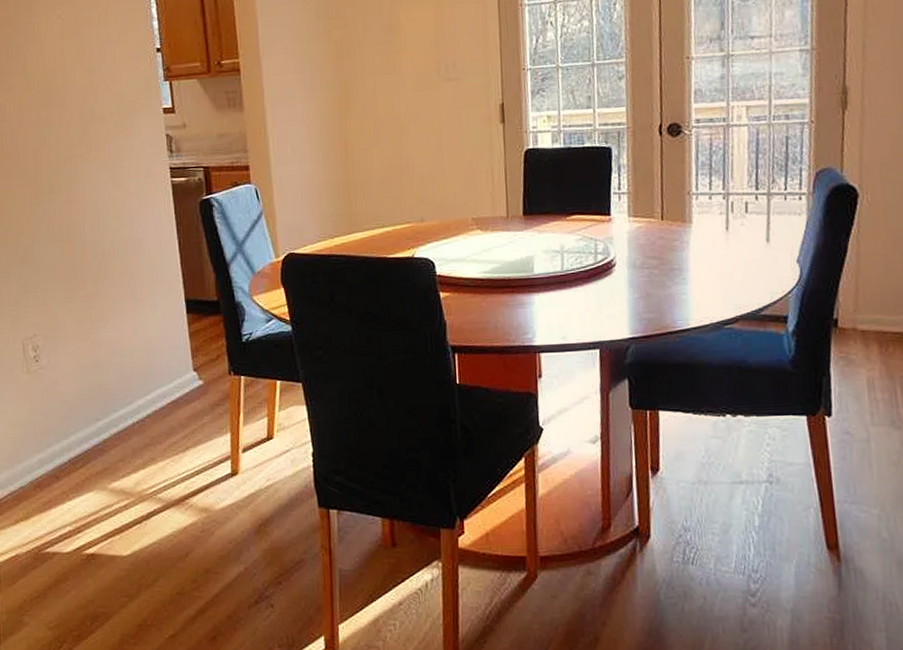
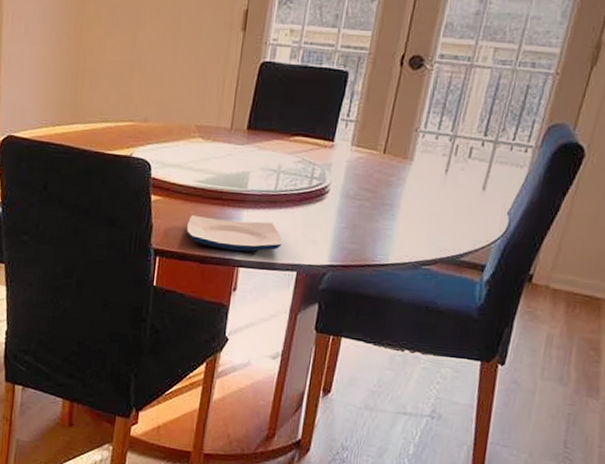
plate: none [481,303,579,337] -> present [187,214,282,252]

